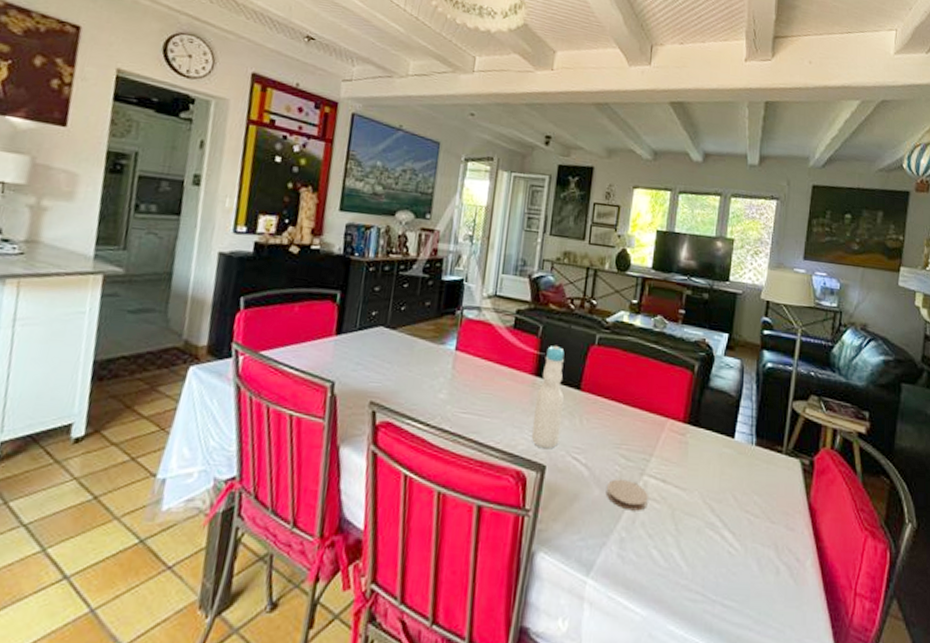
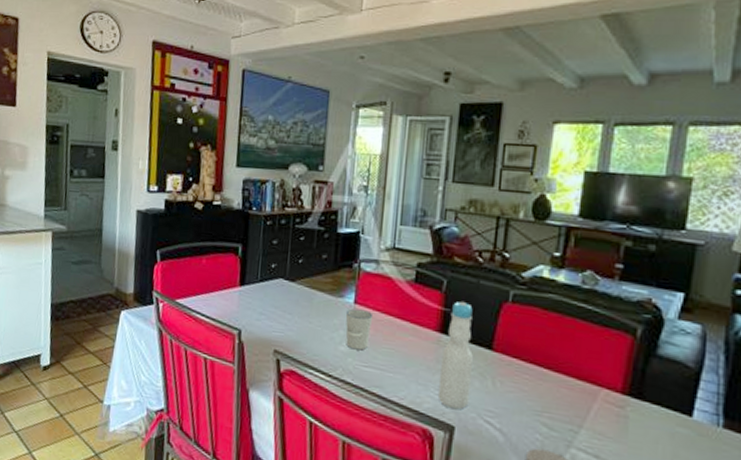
cup: none [445,355,474,397] -> present [345,308,373,351]

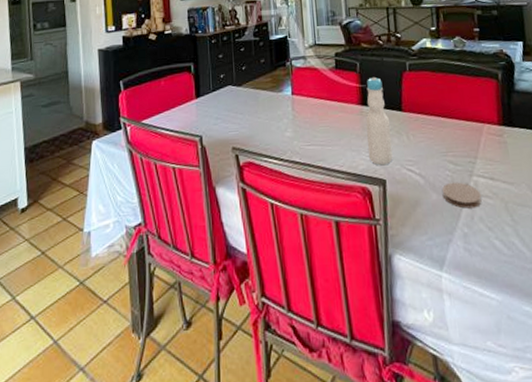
cup: present [345,308,373,351] -> none [286,98,309,133]

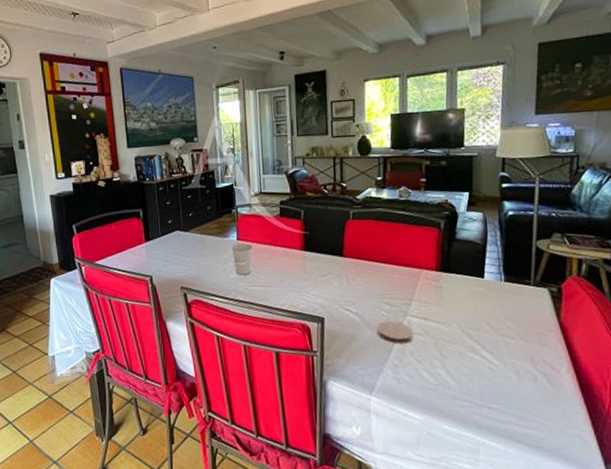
cup: none [286,98,309,133] -> present [231,243,253,275]
bottle: present [366,76,393,166] -> none [308,224,332,305]

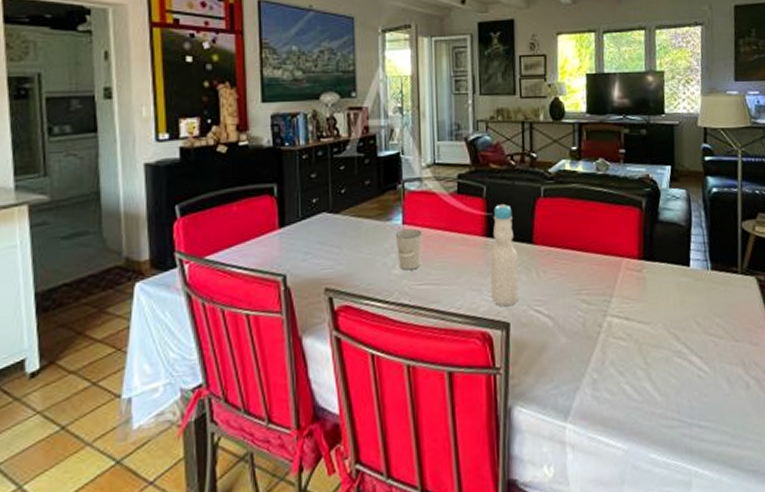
bottle: none [308,224,332,305] -> present [490,203,519,307]
coaster: present [376,321,413,344] -> none [572,323,615,352]

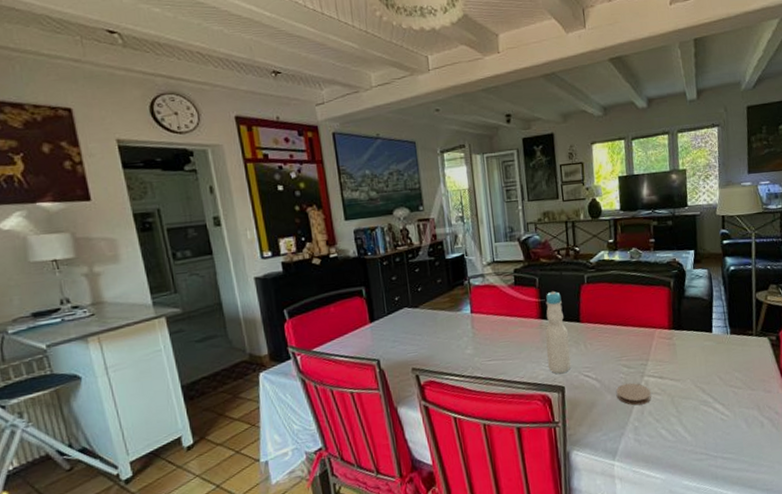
cup: present [395,229,423,271] -> none [465,316,489,350]
coaster: none [572,323,615,352] -> present [616,383,651,406]

